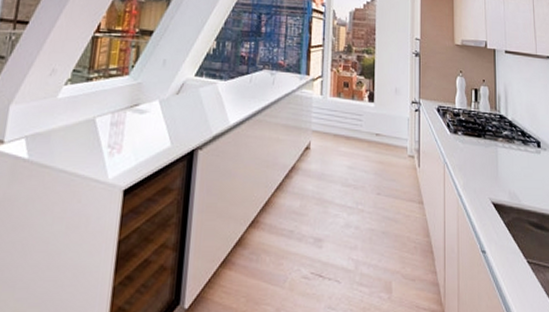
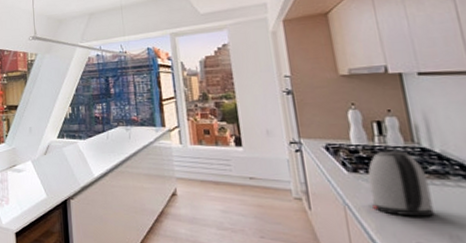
kettle: none [463,115,502,175] -> present [367,149,435,217]

